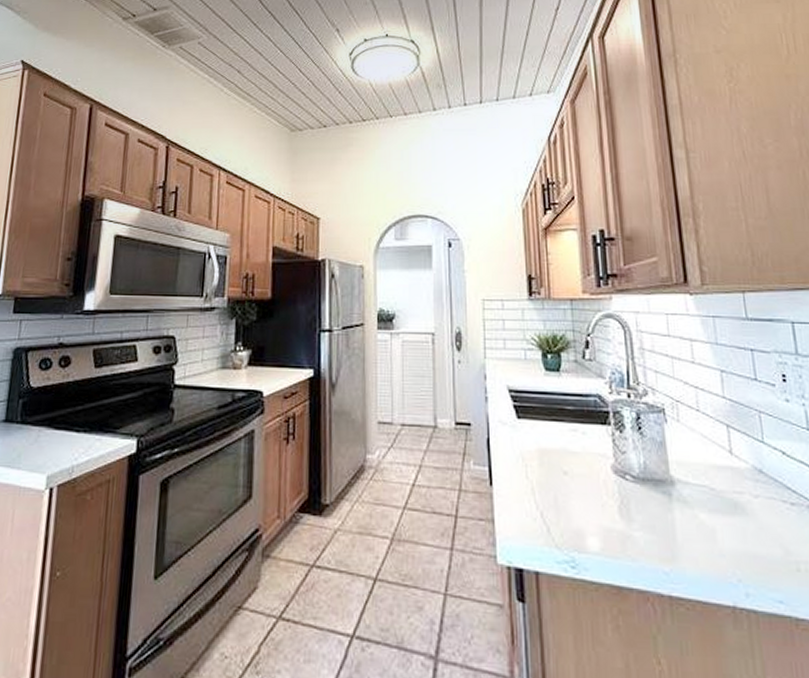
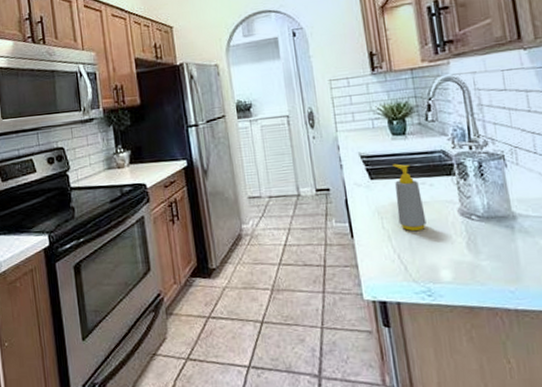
soap bottle: none [542,403,576,487] -> present [391,163,427,232]

